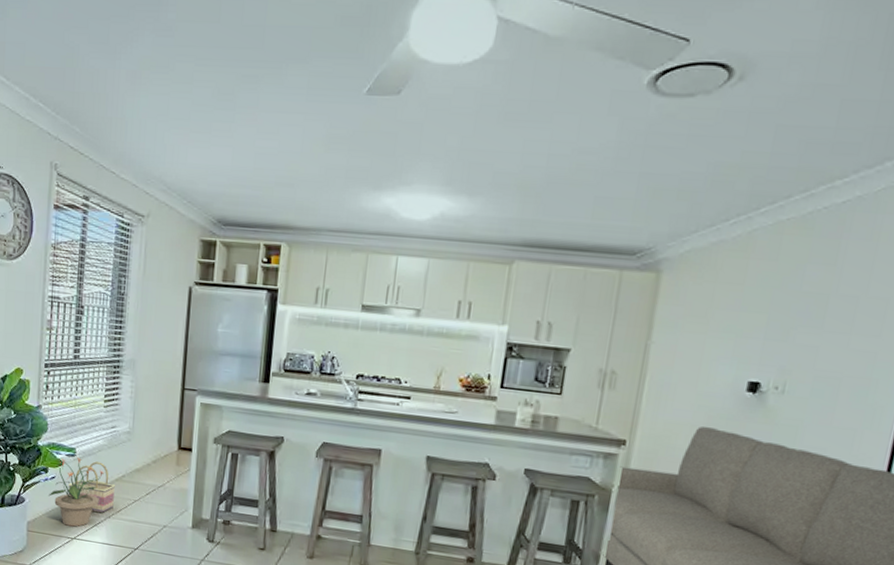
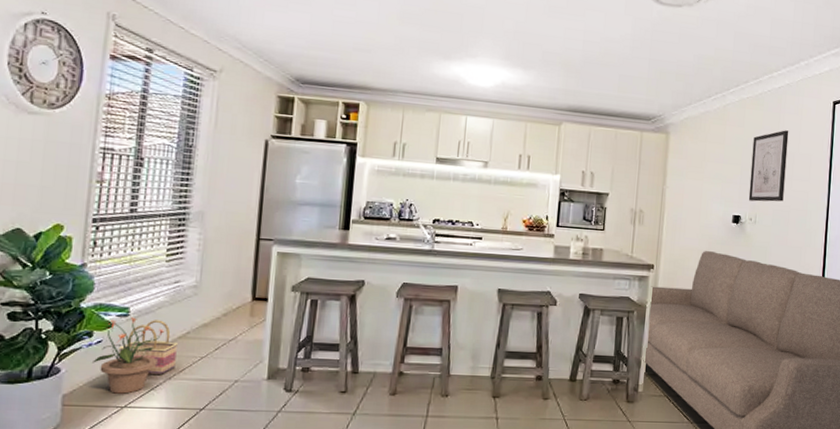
wall art: none [775,264,854,365] -> present [748,130,789,202]

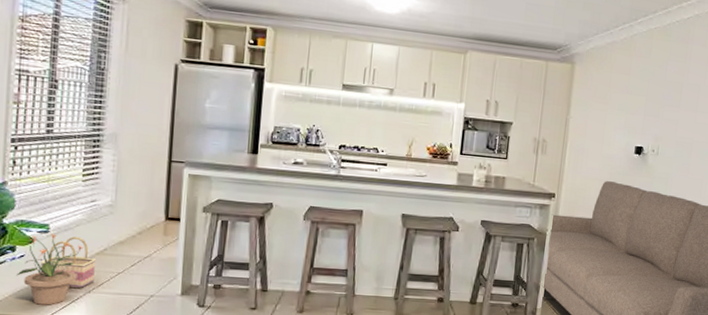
wall art: present [748,130,789,202] -> none [651,61,696,134]

